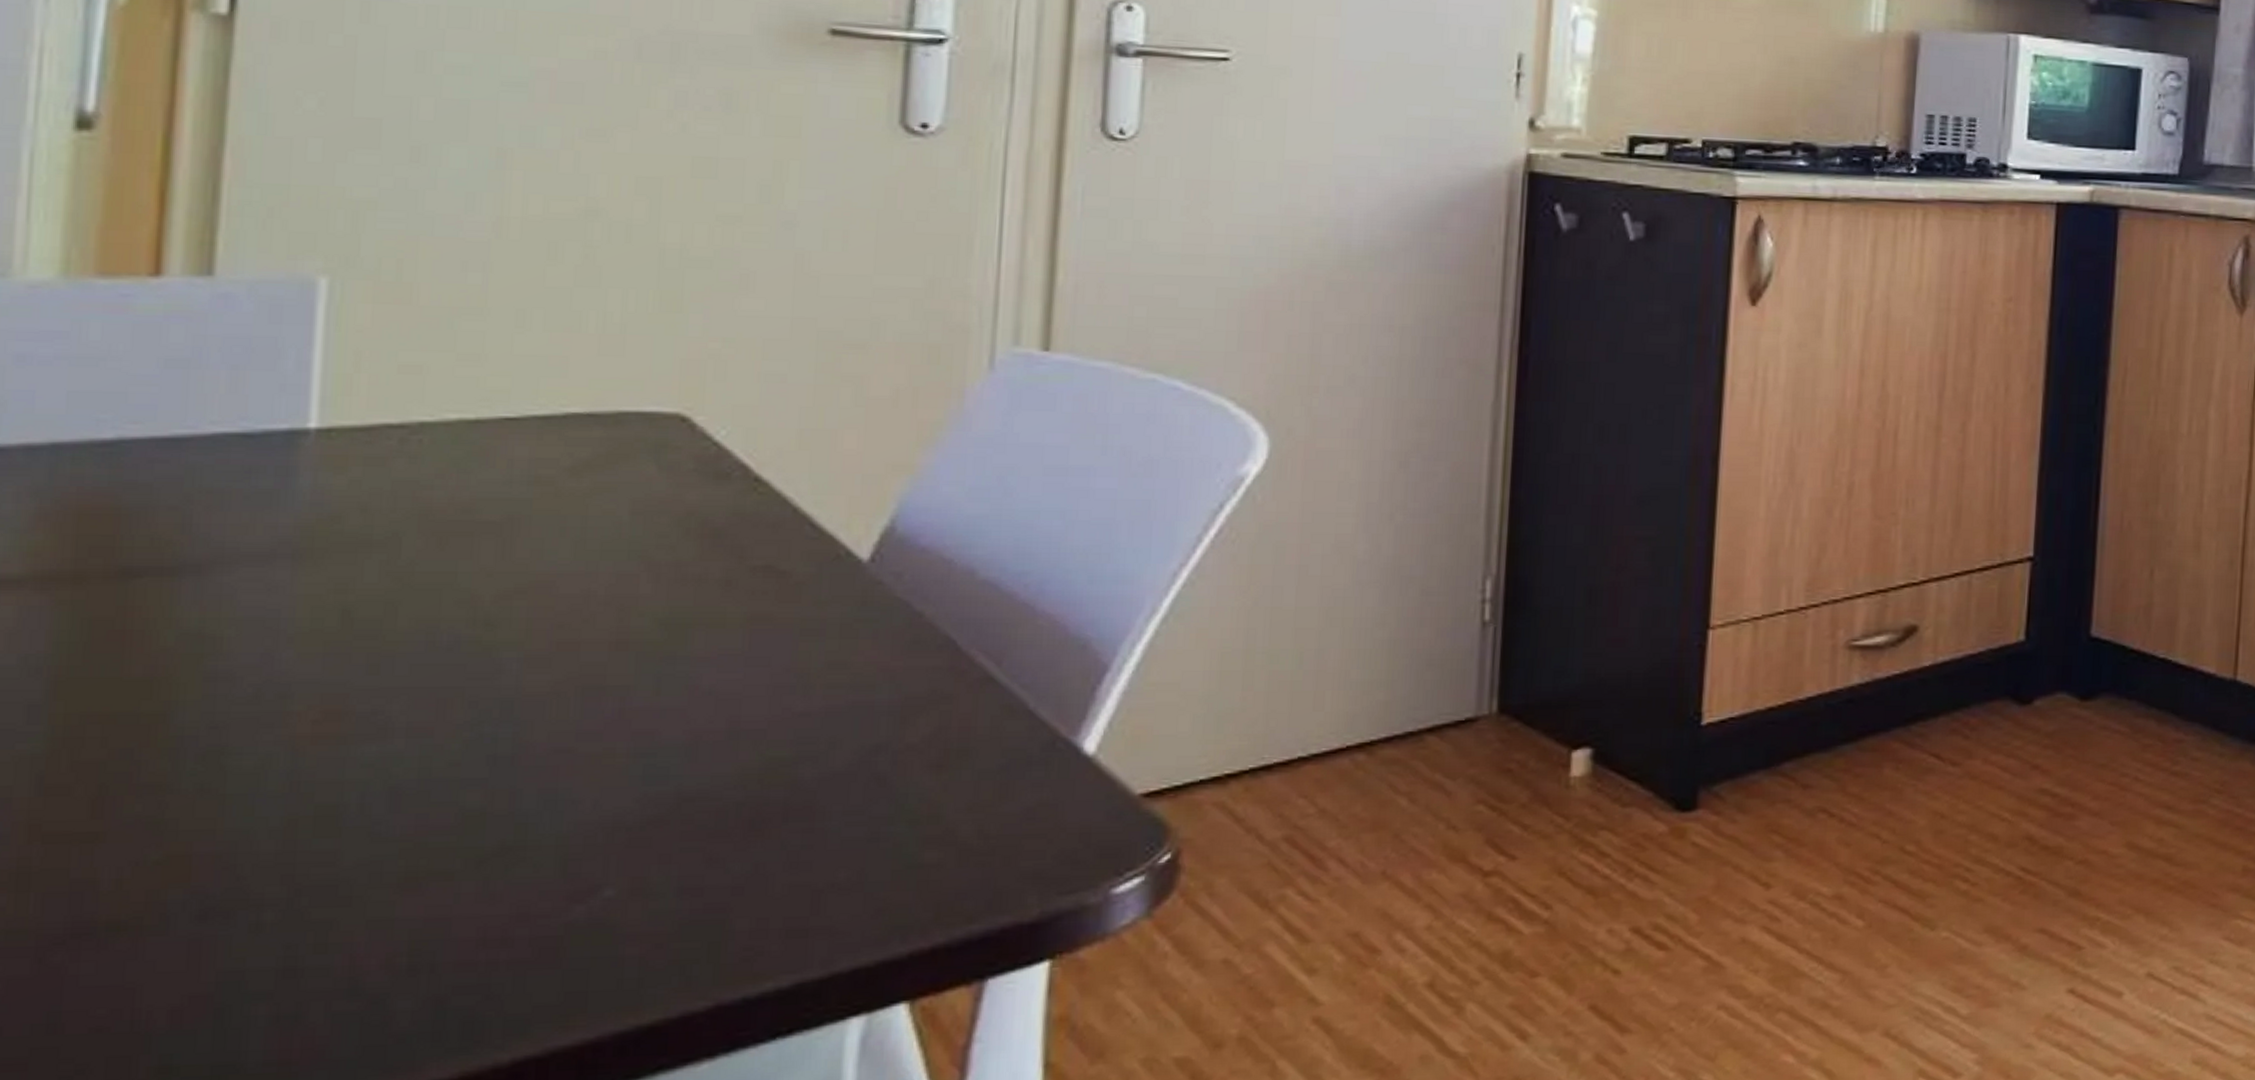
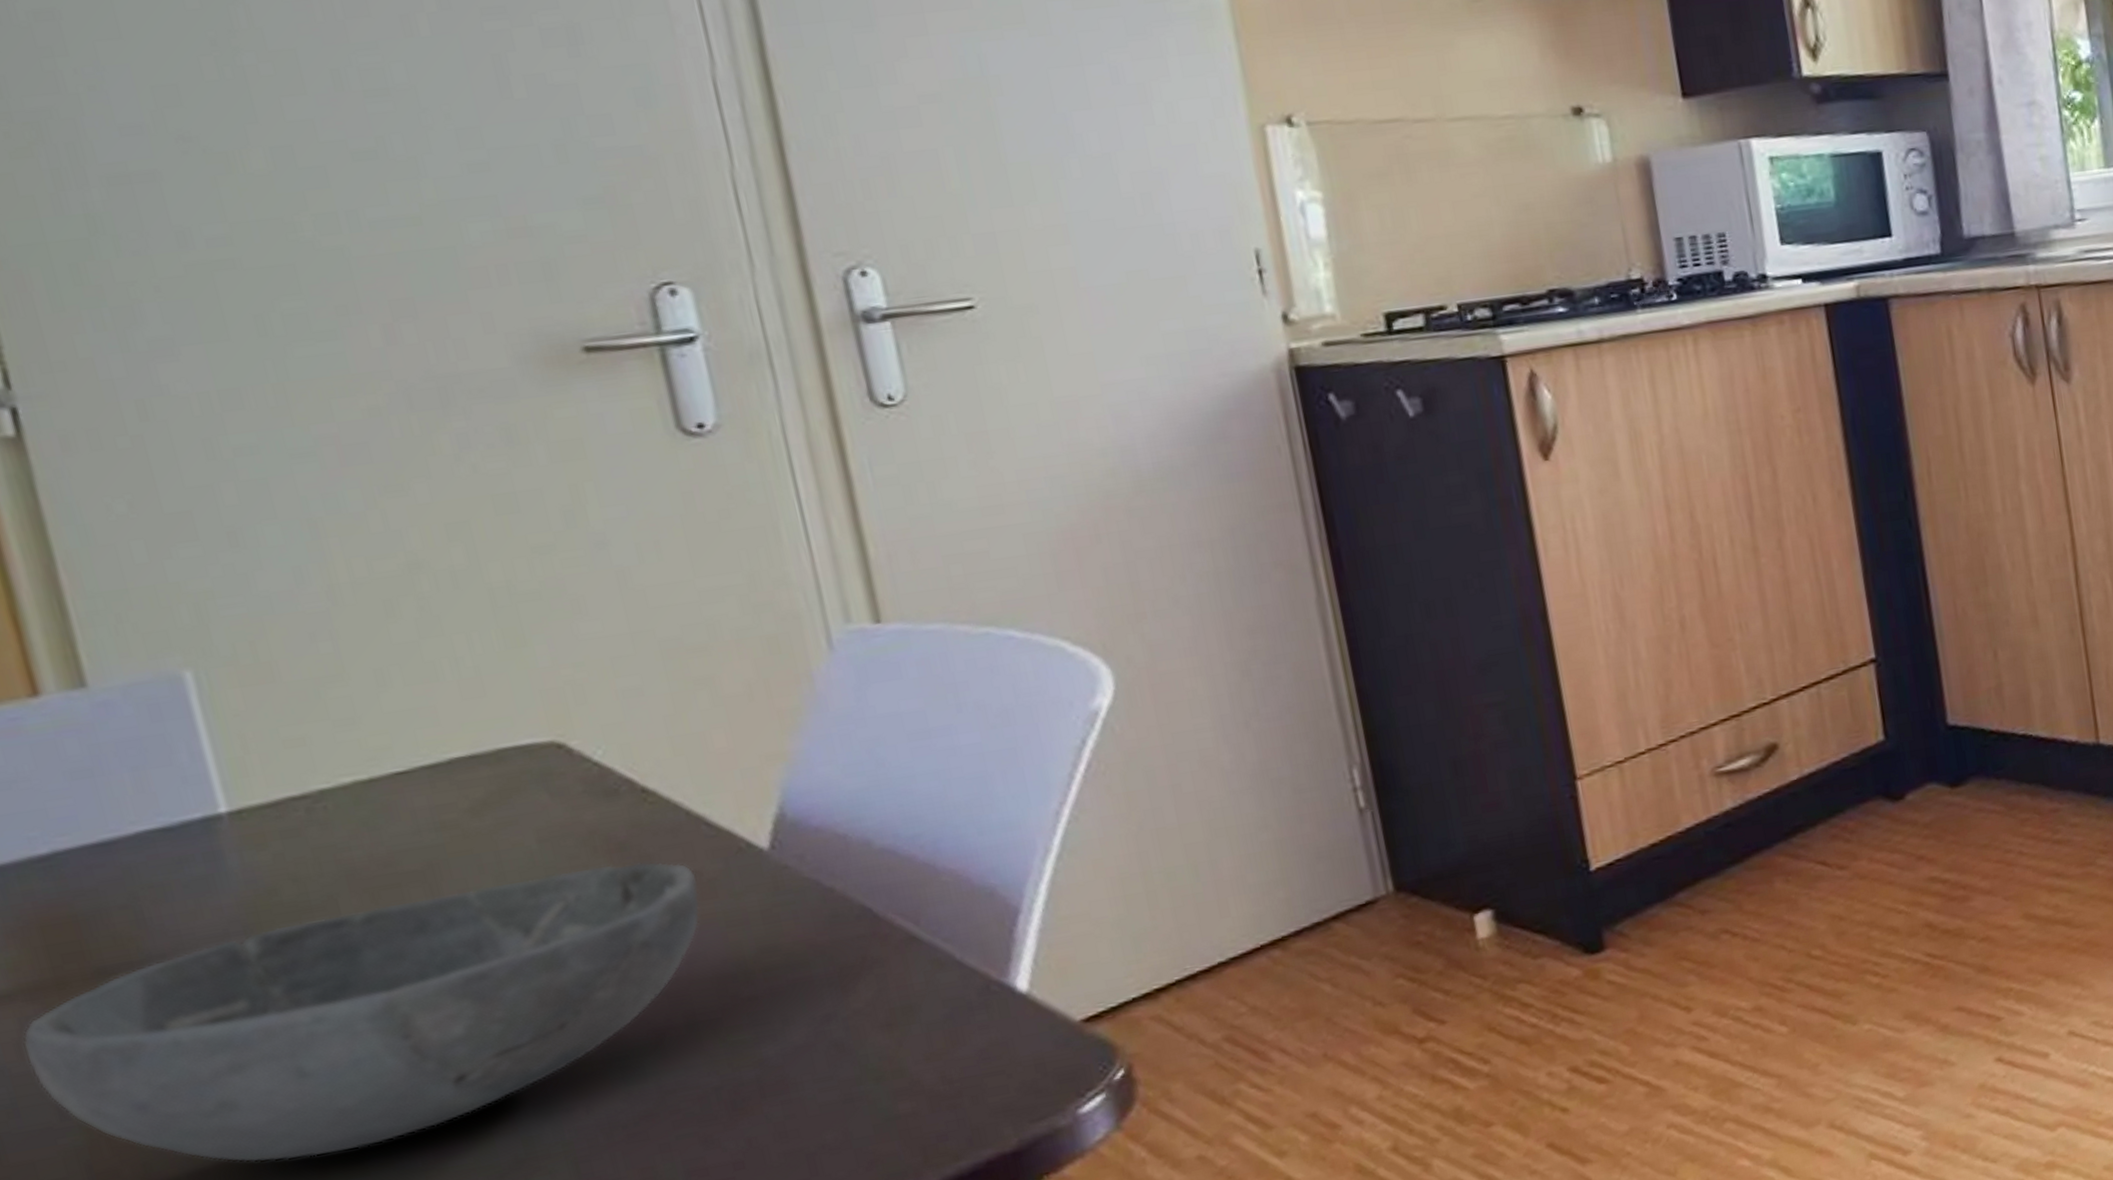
bowl: none [13,548,786,808] -> present [22,861,701,1163]

